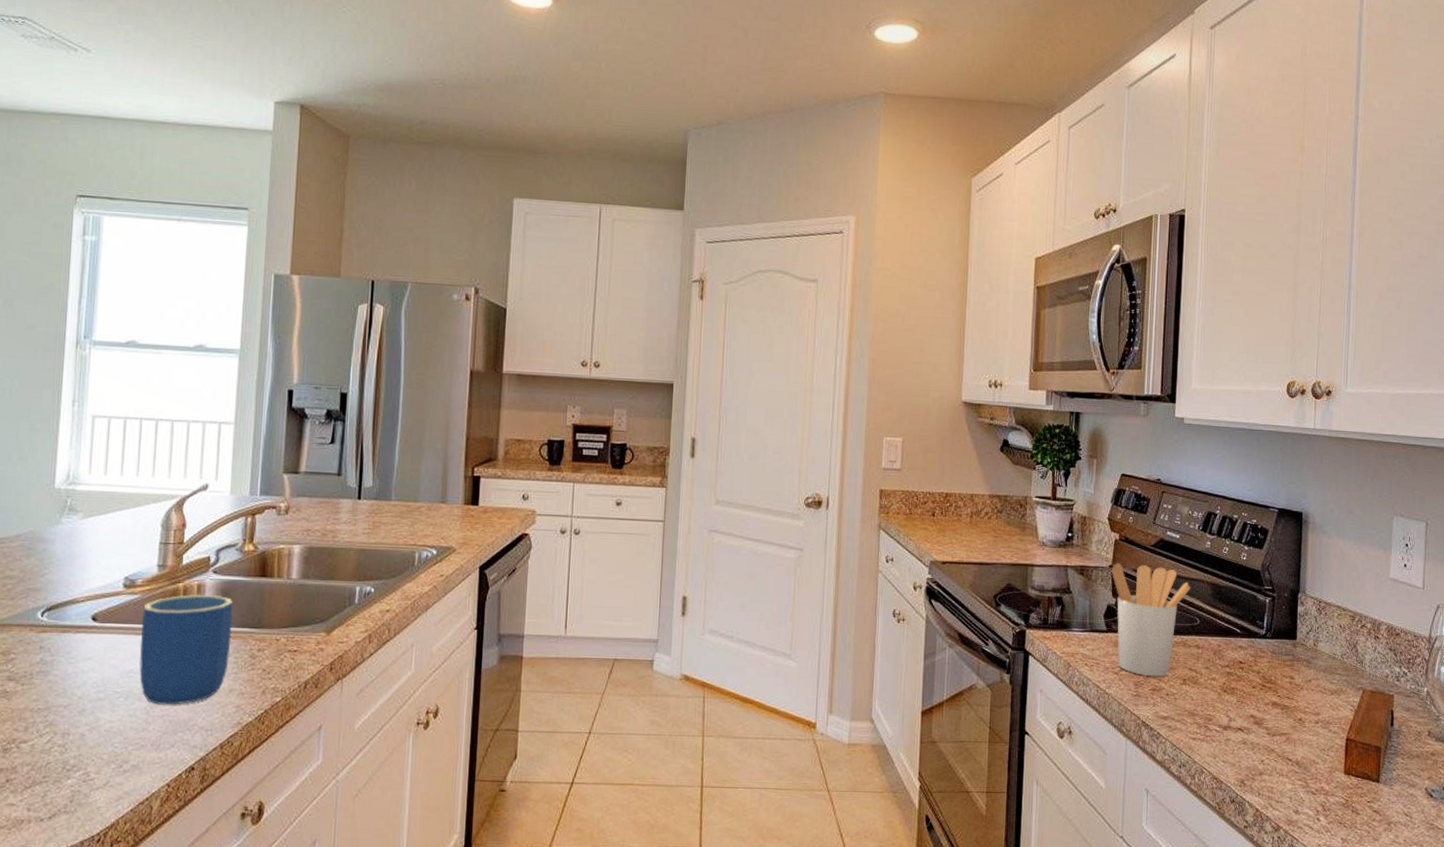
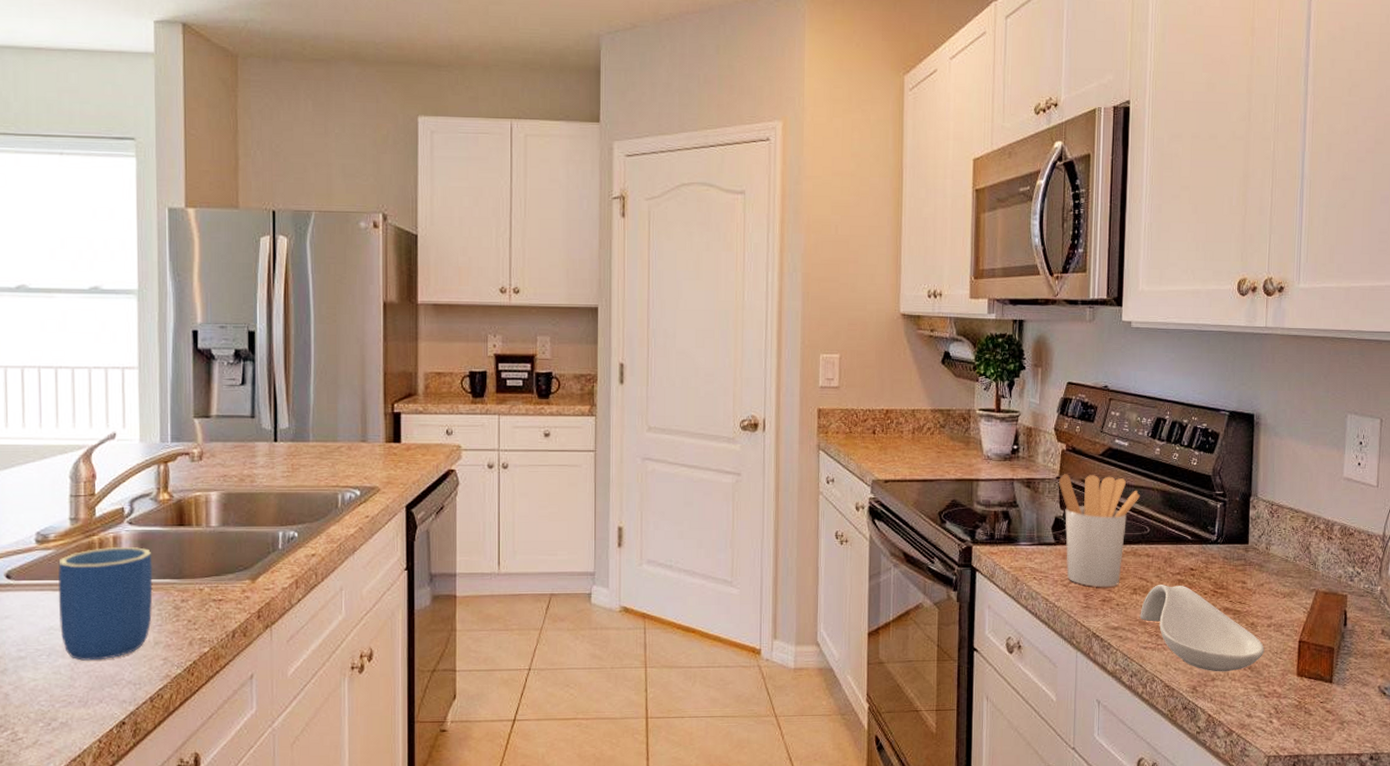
spoon rest: none [1189,675,1312,767] -> present [1140,584,1265,672]

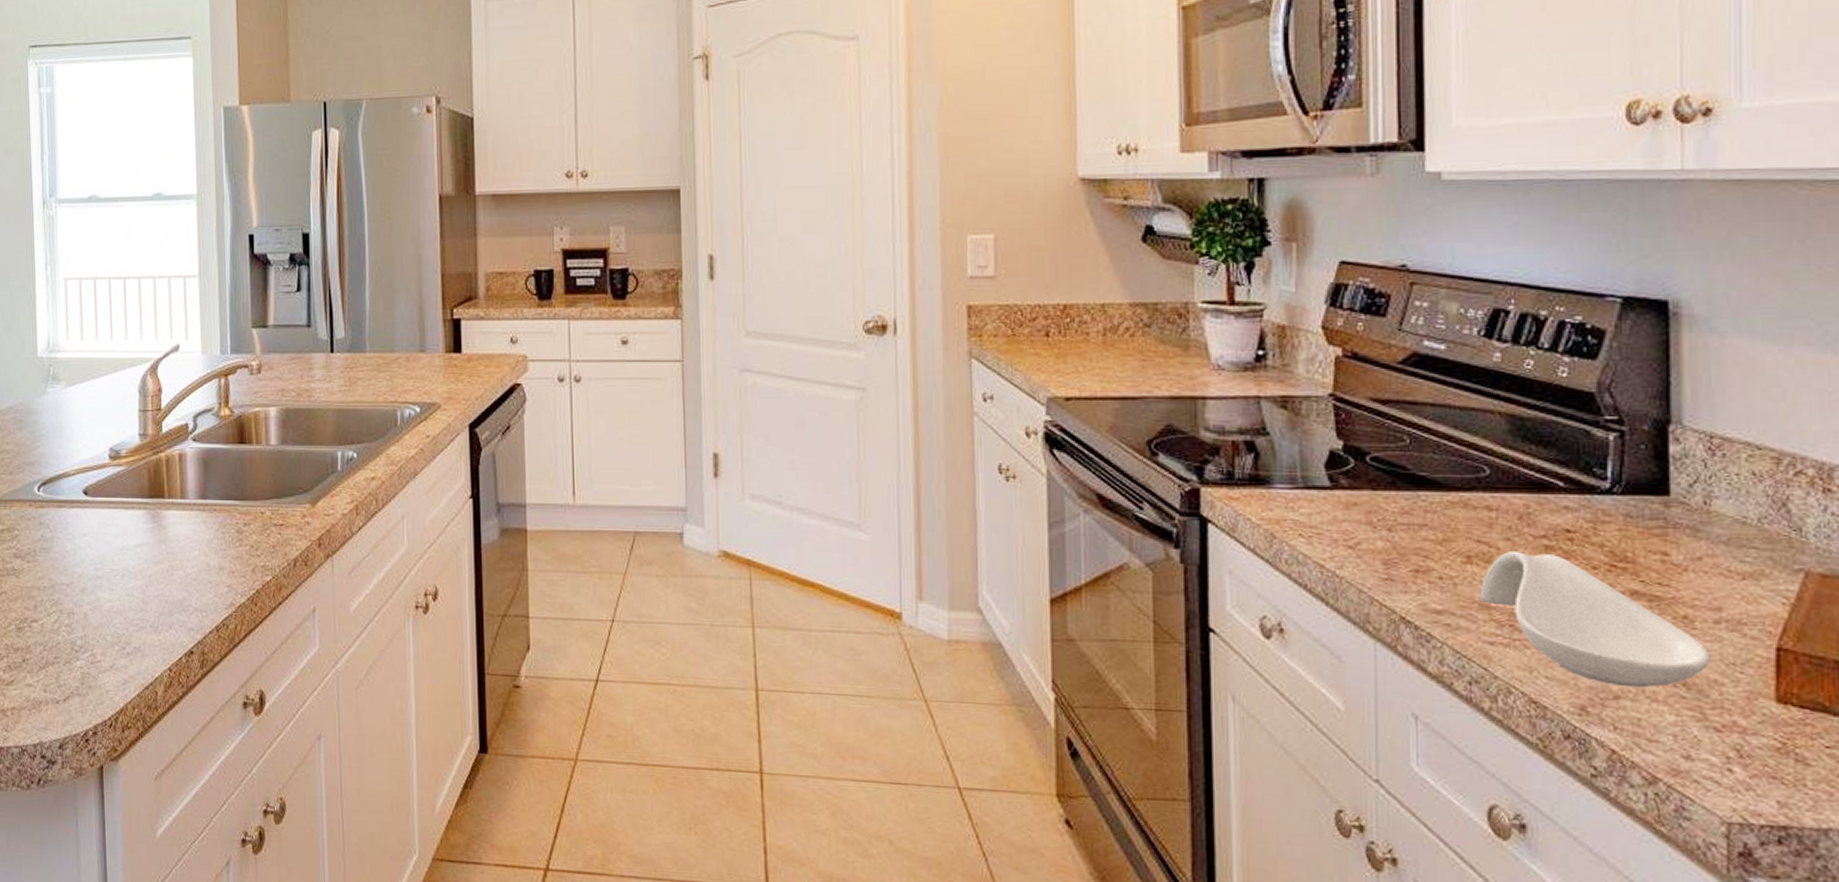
mug: present [57,547,153,661] -> none [129,465,217,584]
utensil holder: present [1059,474,1141,588] -> none [1333,390,1471,553]

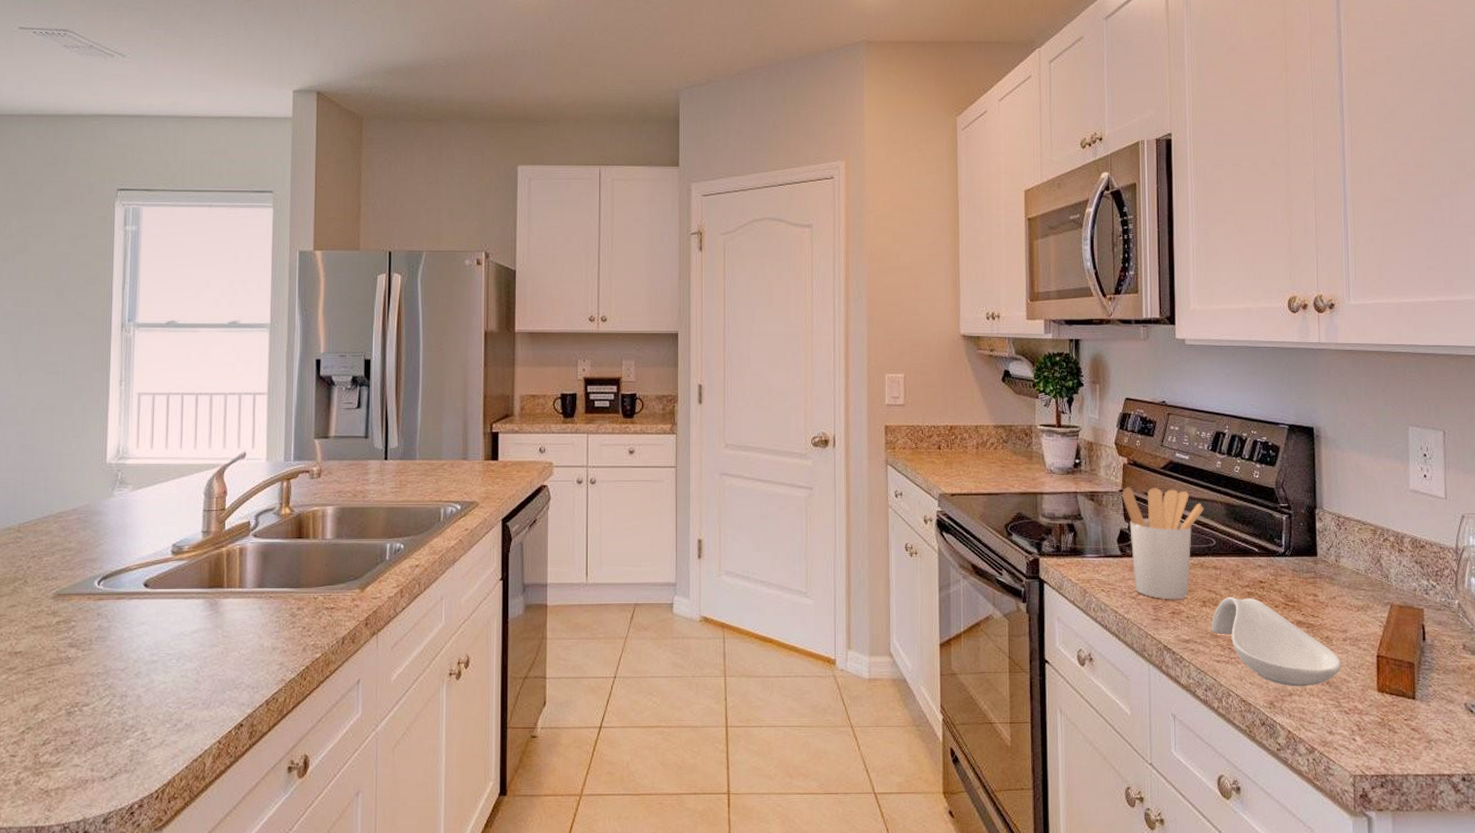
utensil holder: none [1333,390,1471,553] -> present [1122,487,1205,600]

